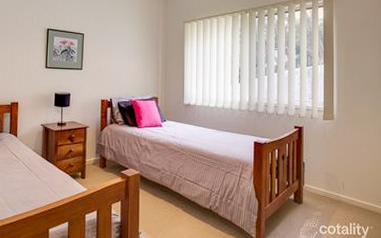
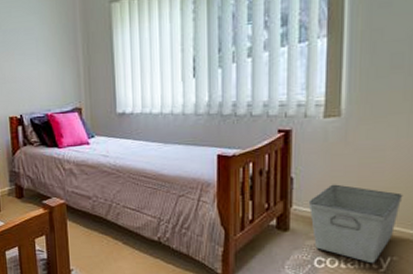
storage bin: none [315,169,374,232] -> present [308,184,403,264]

